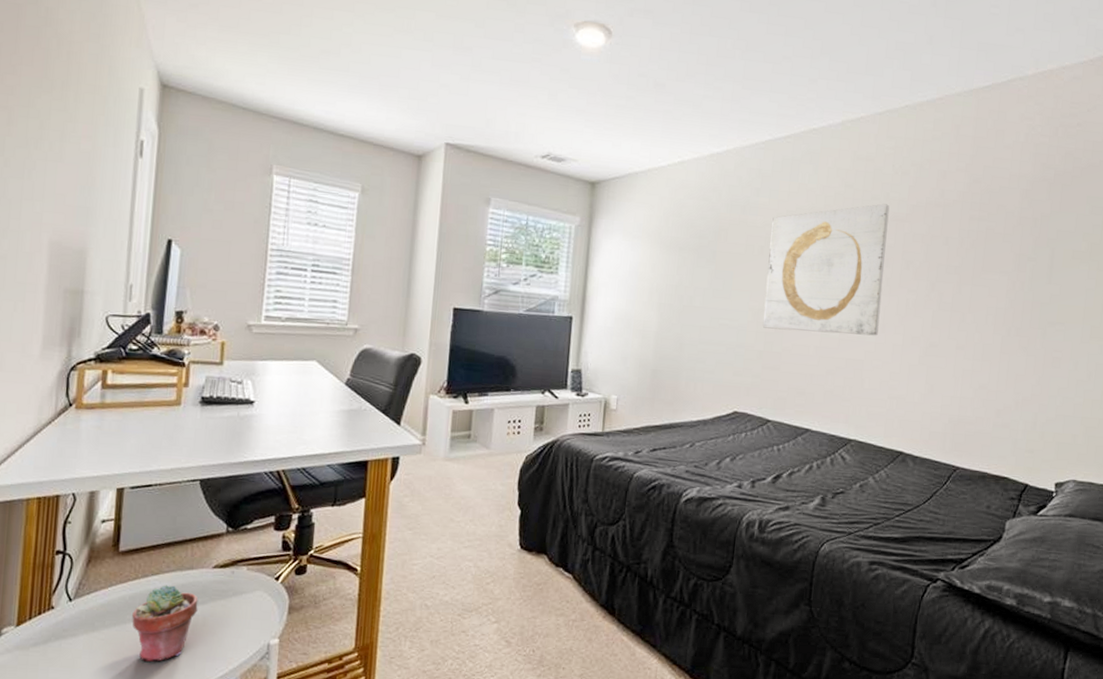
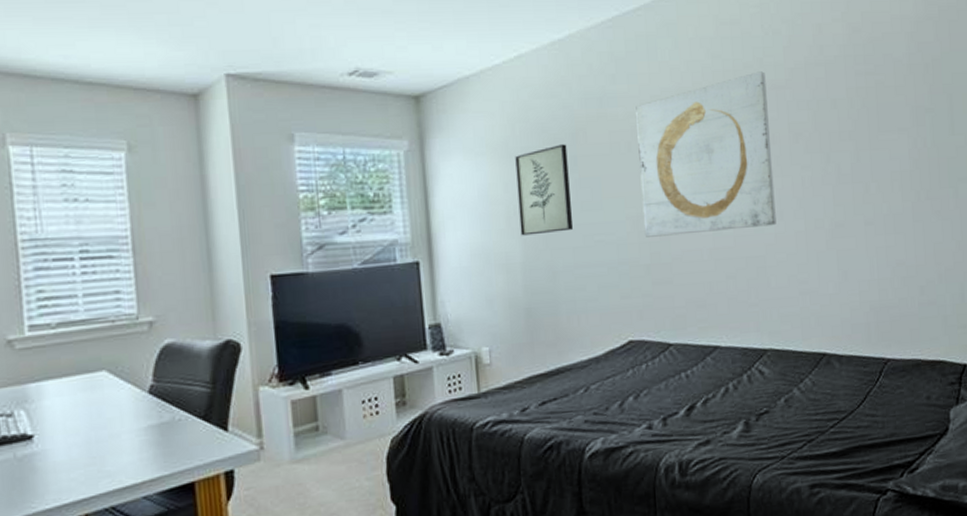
wall art: none [659,239,709,312] -> present [515,144,574,236]

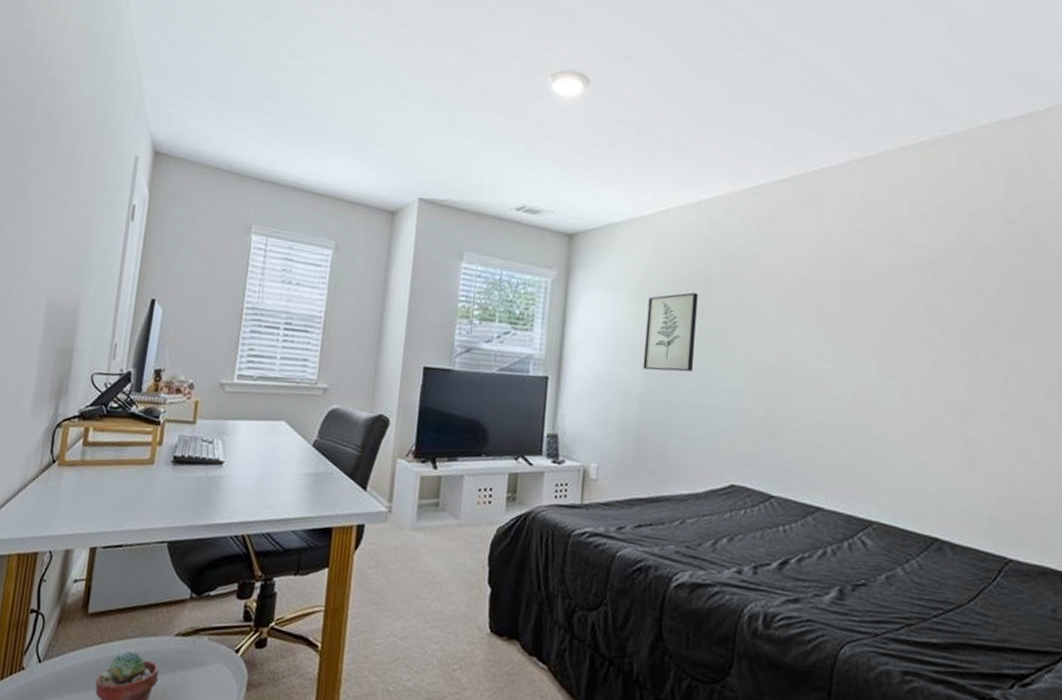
wall art: present [636,71,776,237] -> none [761,250,908,401]

